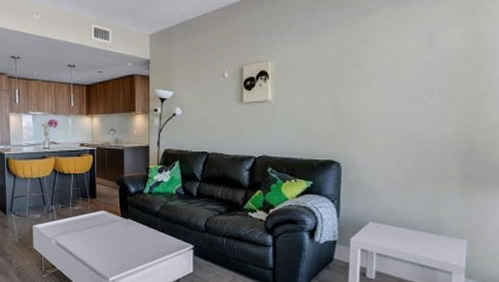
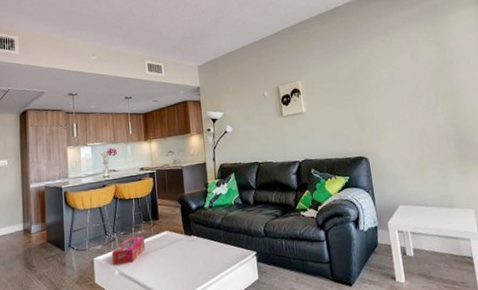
tissue box: none [50,211,82,236] -> present [112,236,146,266]

